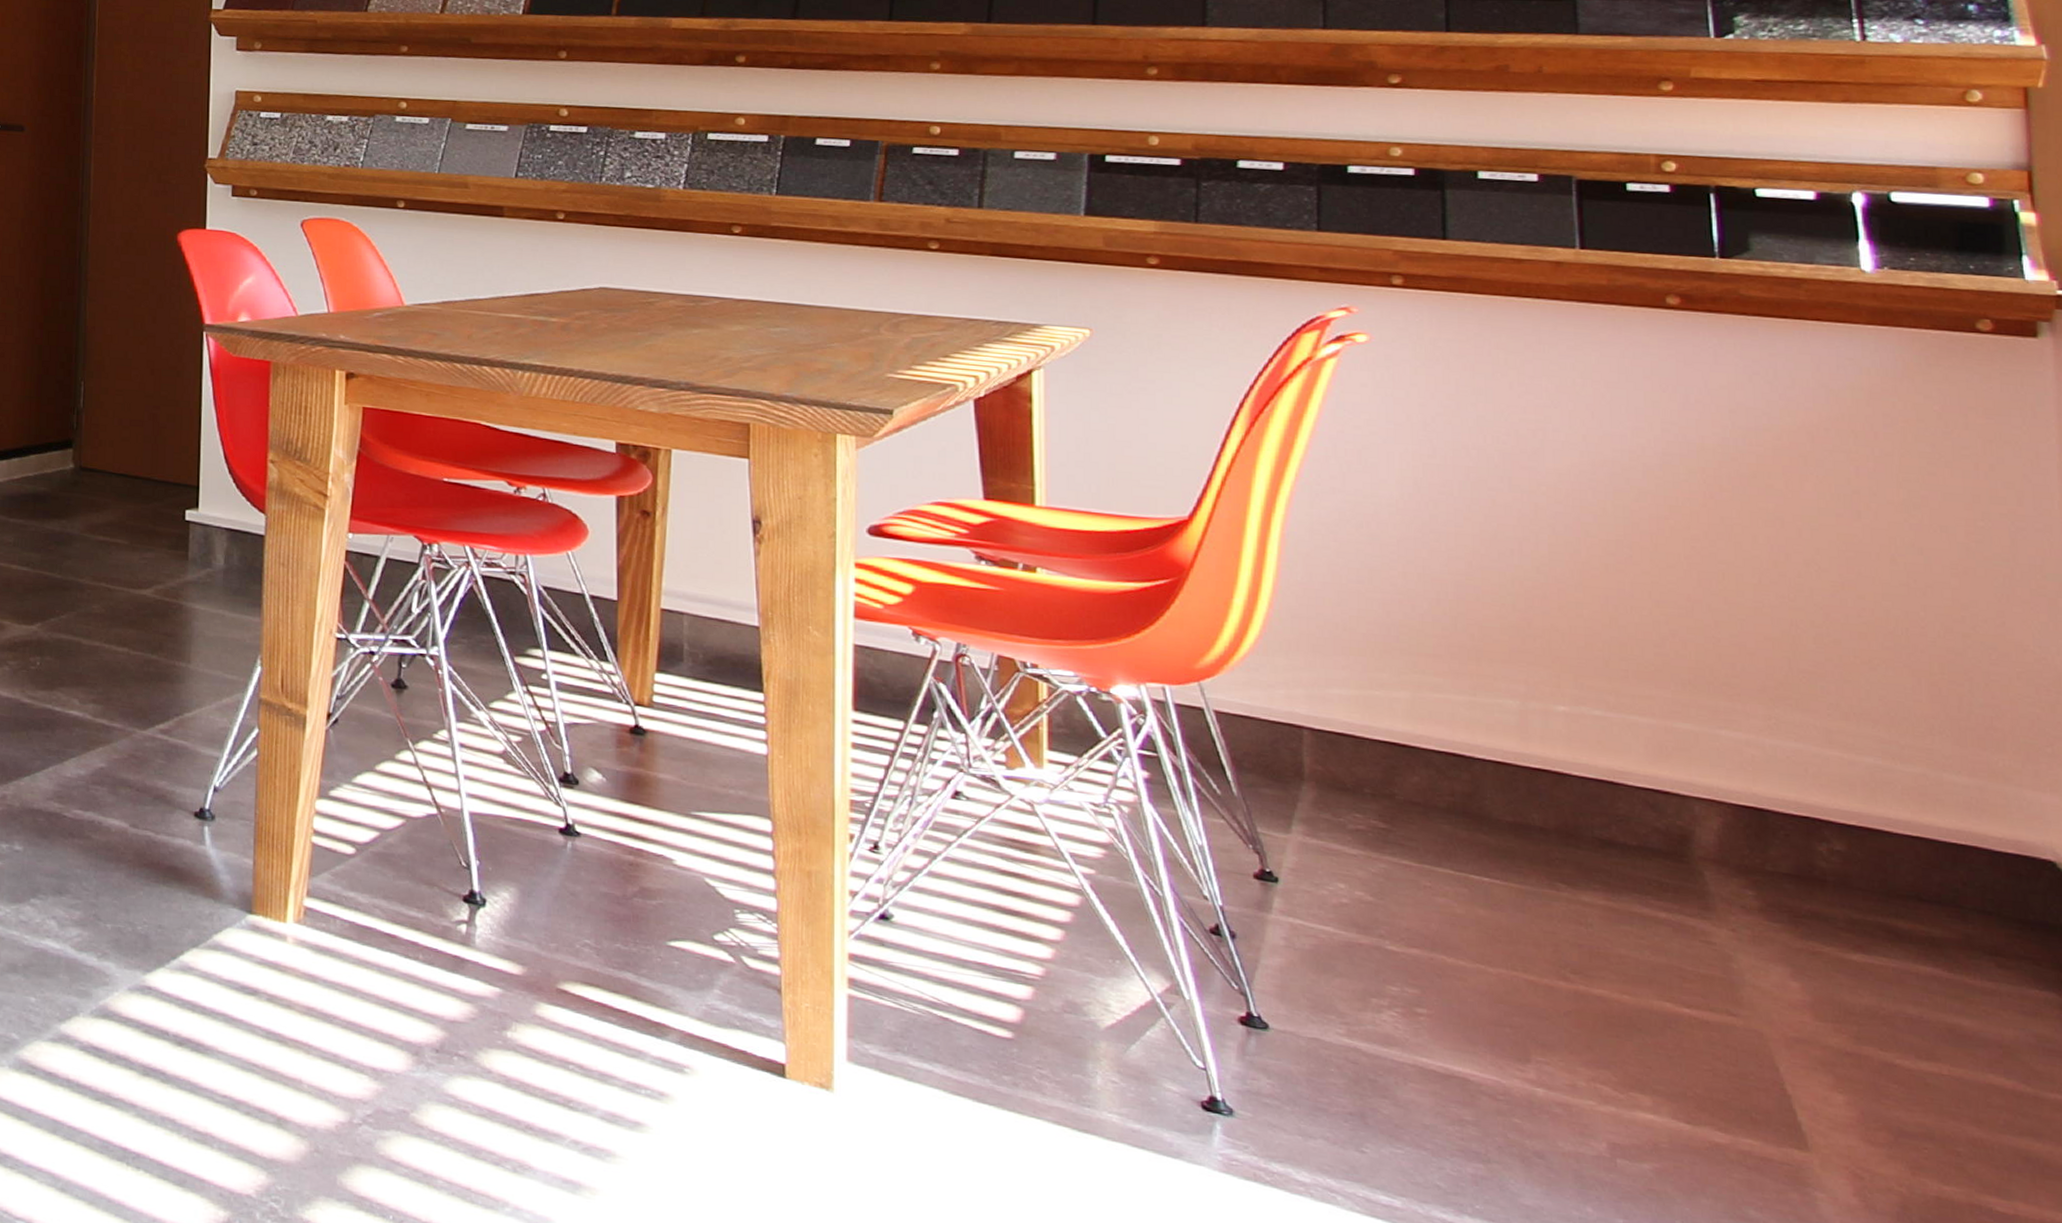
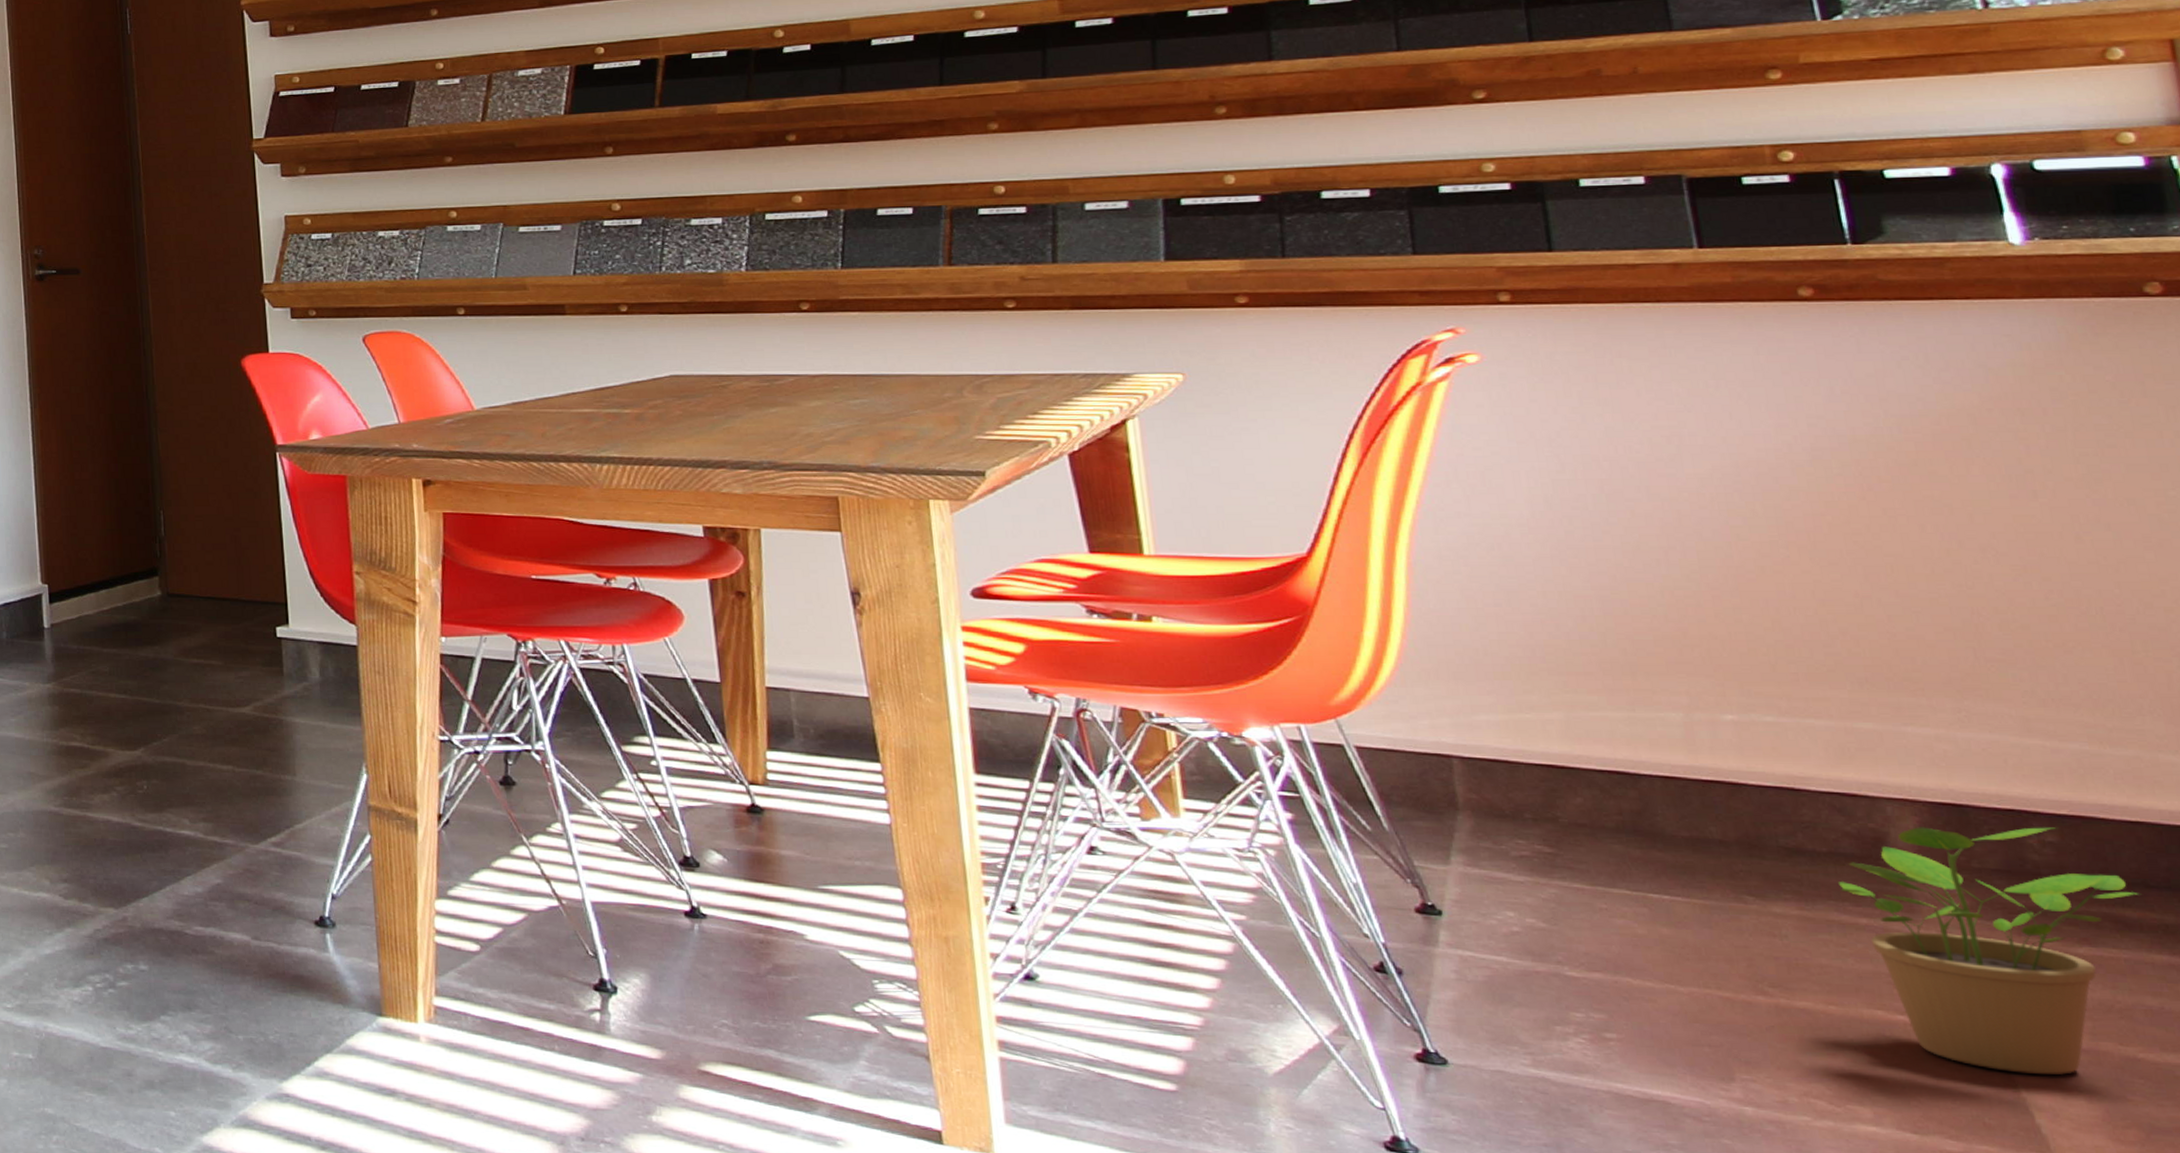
potted plant: none [1644,827,1914,1075] -> present [1839,827,2141,1075]

